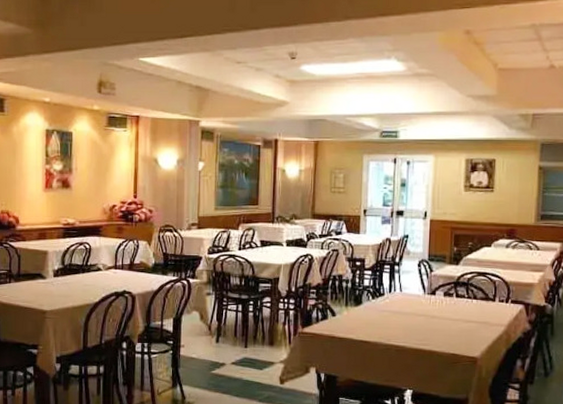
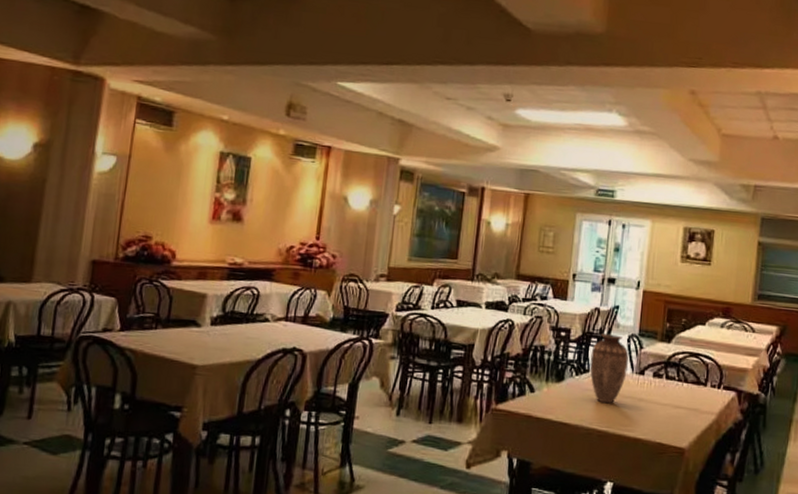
vase: none [385,261,420,322] -> present [590,333,629,404]

